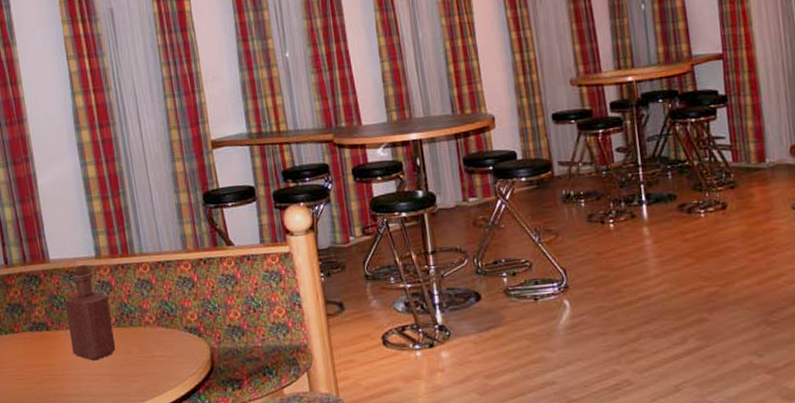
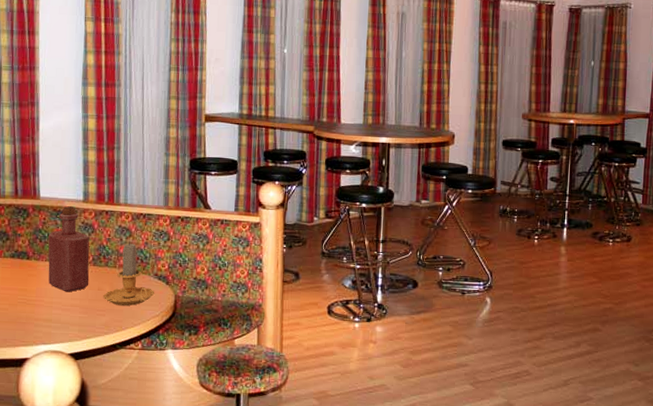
candle: none [132,295,188,368] -> present [103,241,155,306]

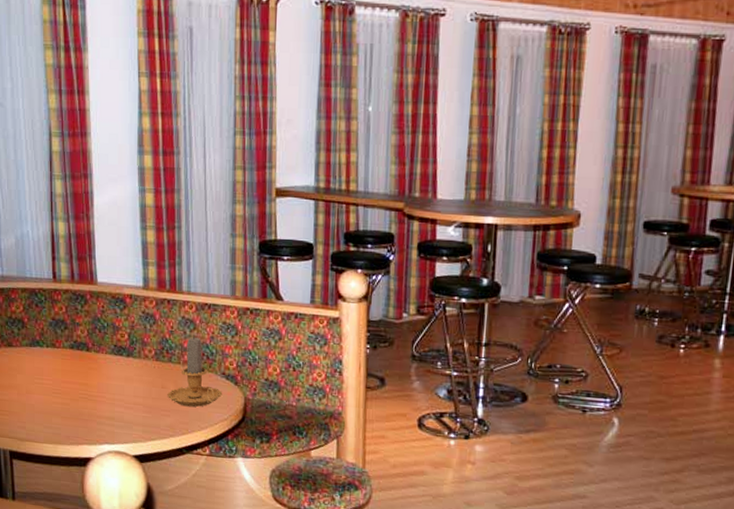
bottle: present [48,206,90,292] -> none [108,293,152,389]

